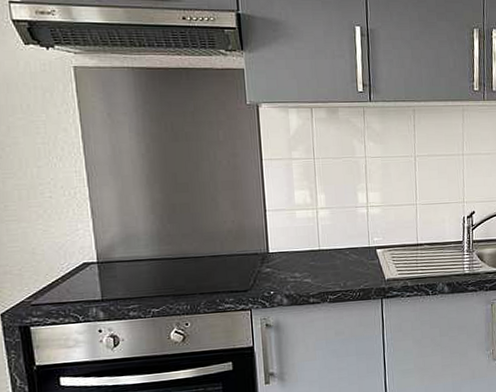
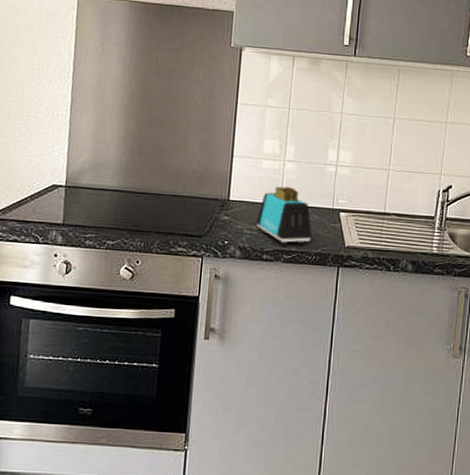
toaster: none [297,232,353,288] -> present [255,186,312,247]

